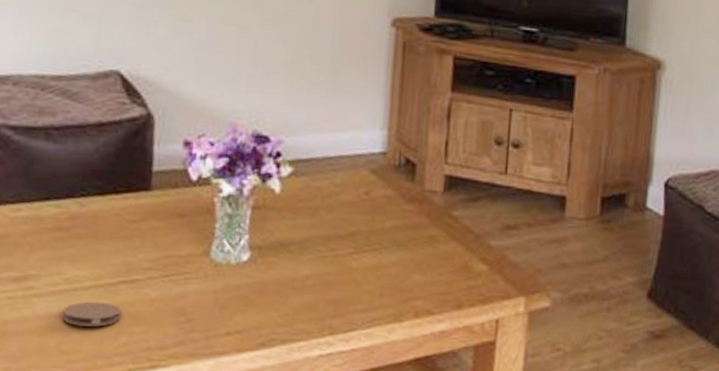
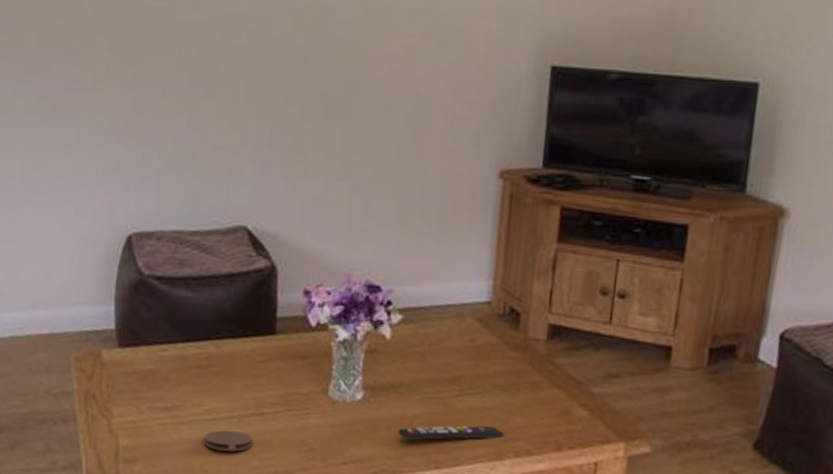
remote control: none [288,285,403,305] -> present [398,425,505,440]

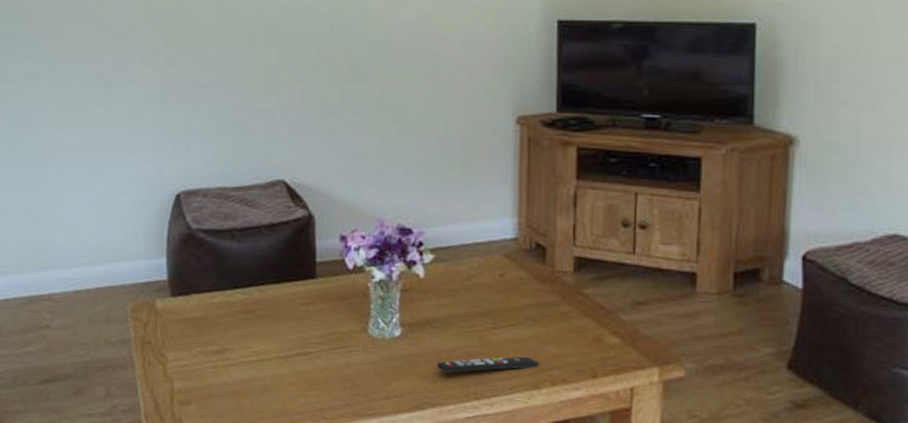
coaster: present [204,430,253,452] -> none [253,370,299,391]

